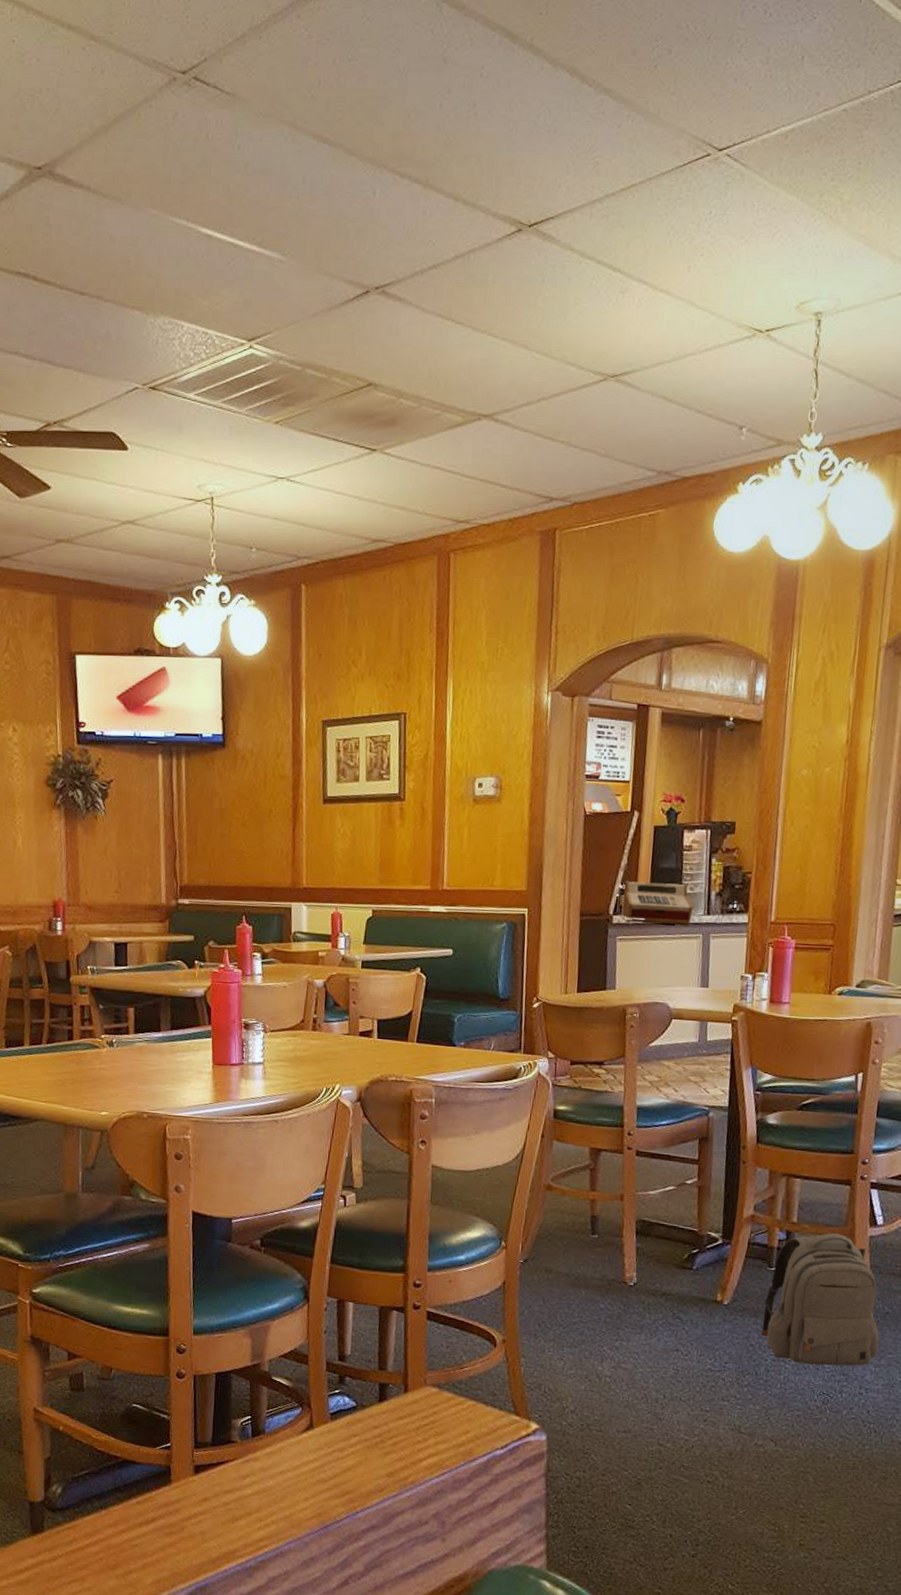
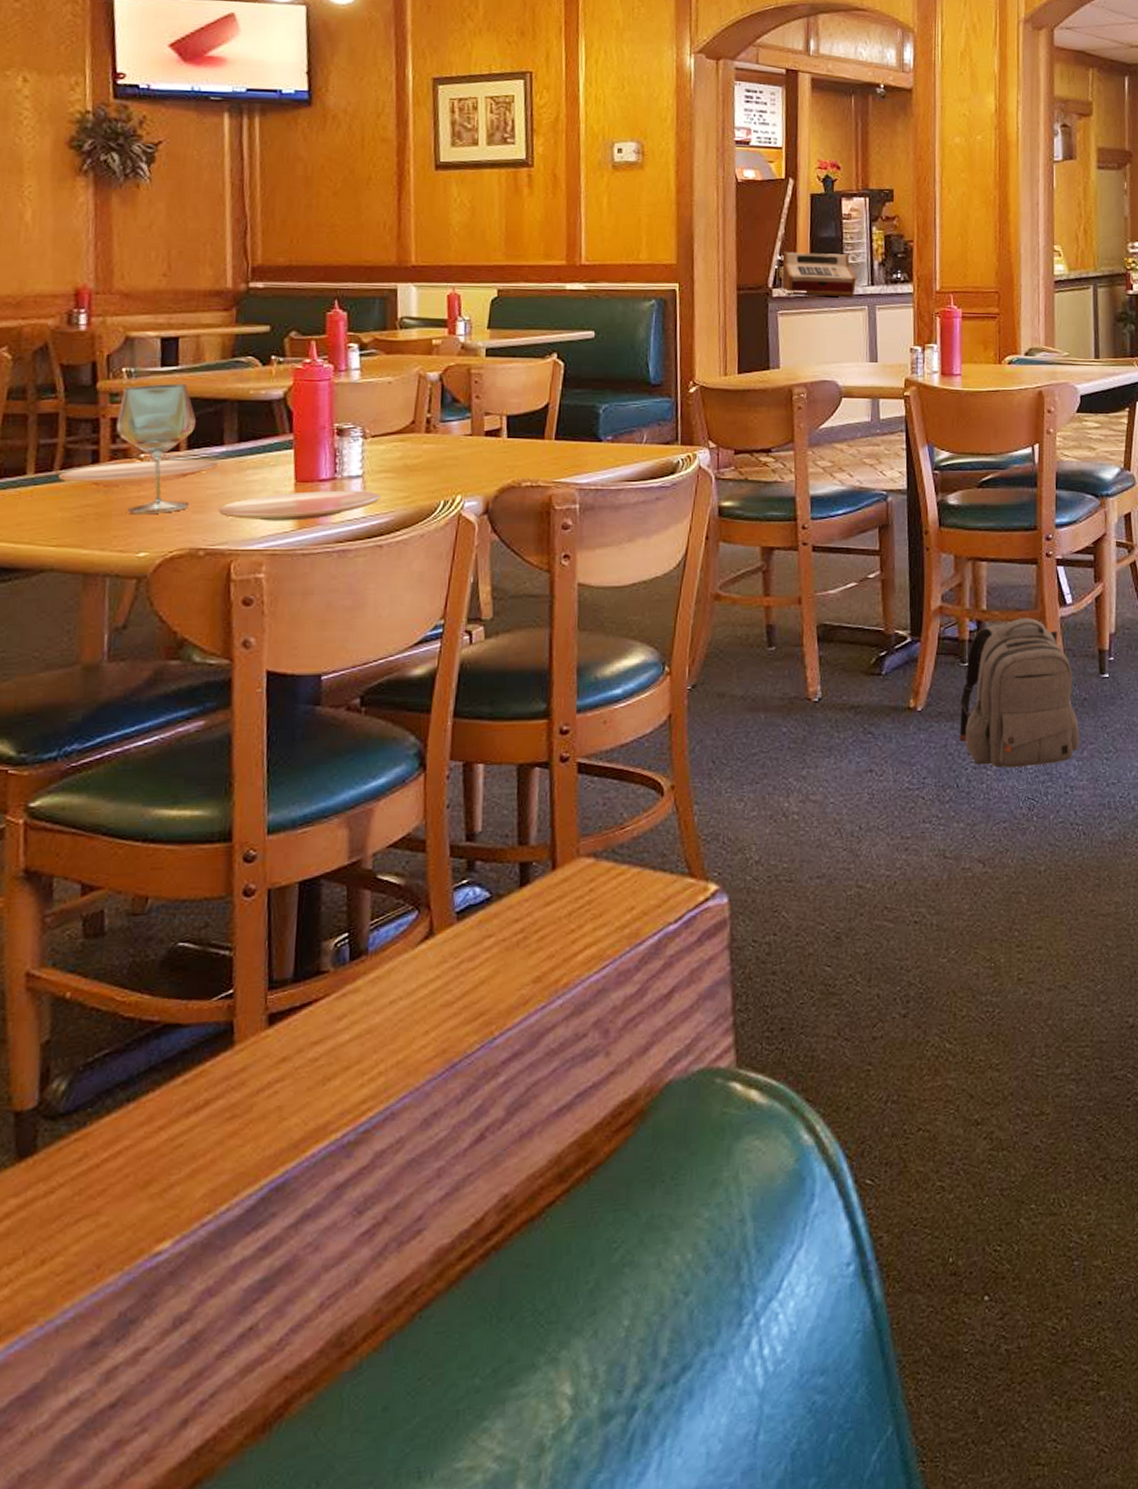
plate: none [45,1040,157,1060] -> present [58,459,218,486]
wine glass: none [84,980,140,1083] -> present [116,383,196,515]
plate: none [156,1072,278,1096] -> present [218,490,382,521]

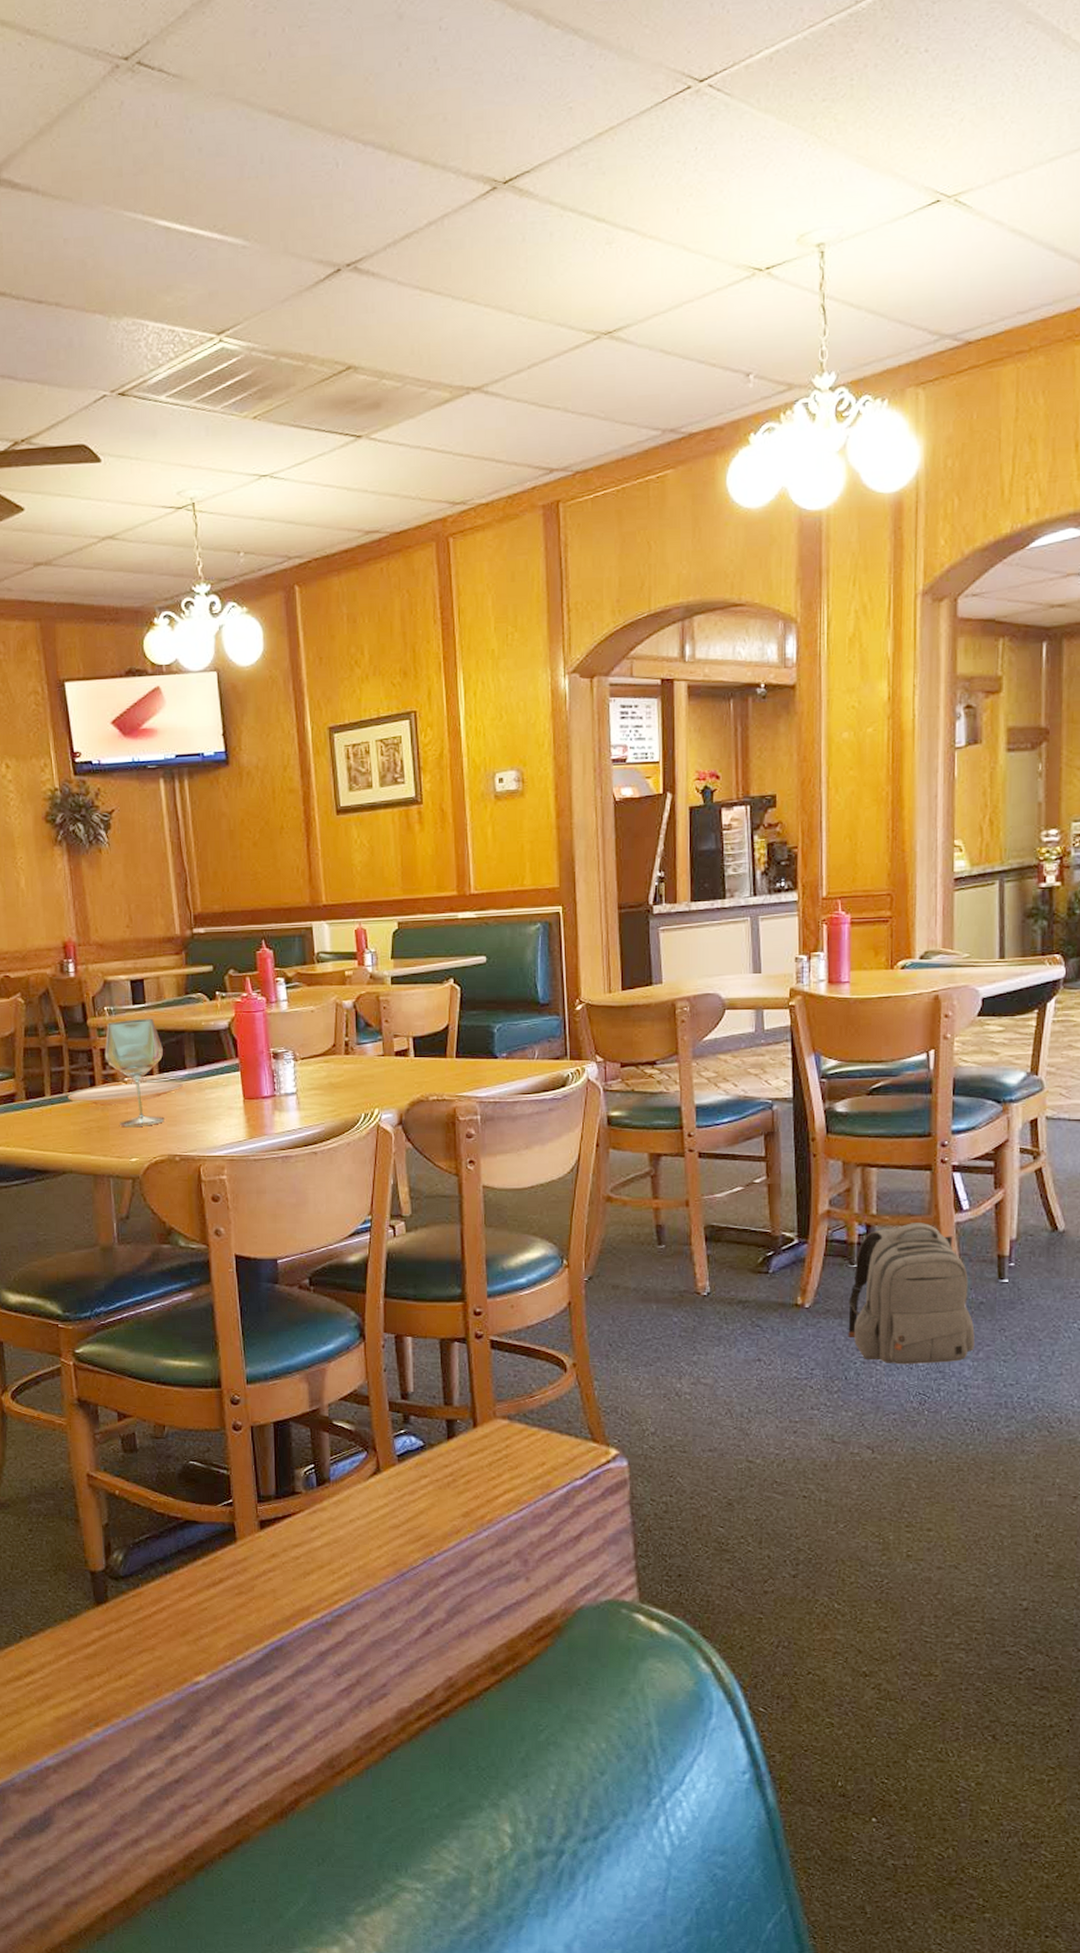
plate: present [218,490,382,521] -> none [186,1105,313,1132]
cash register: present [781,252,856,298] -> none [662,866,738,912]

